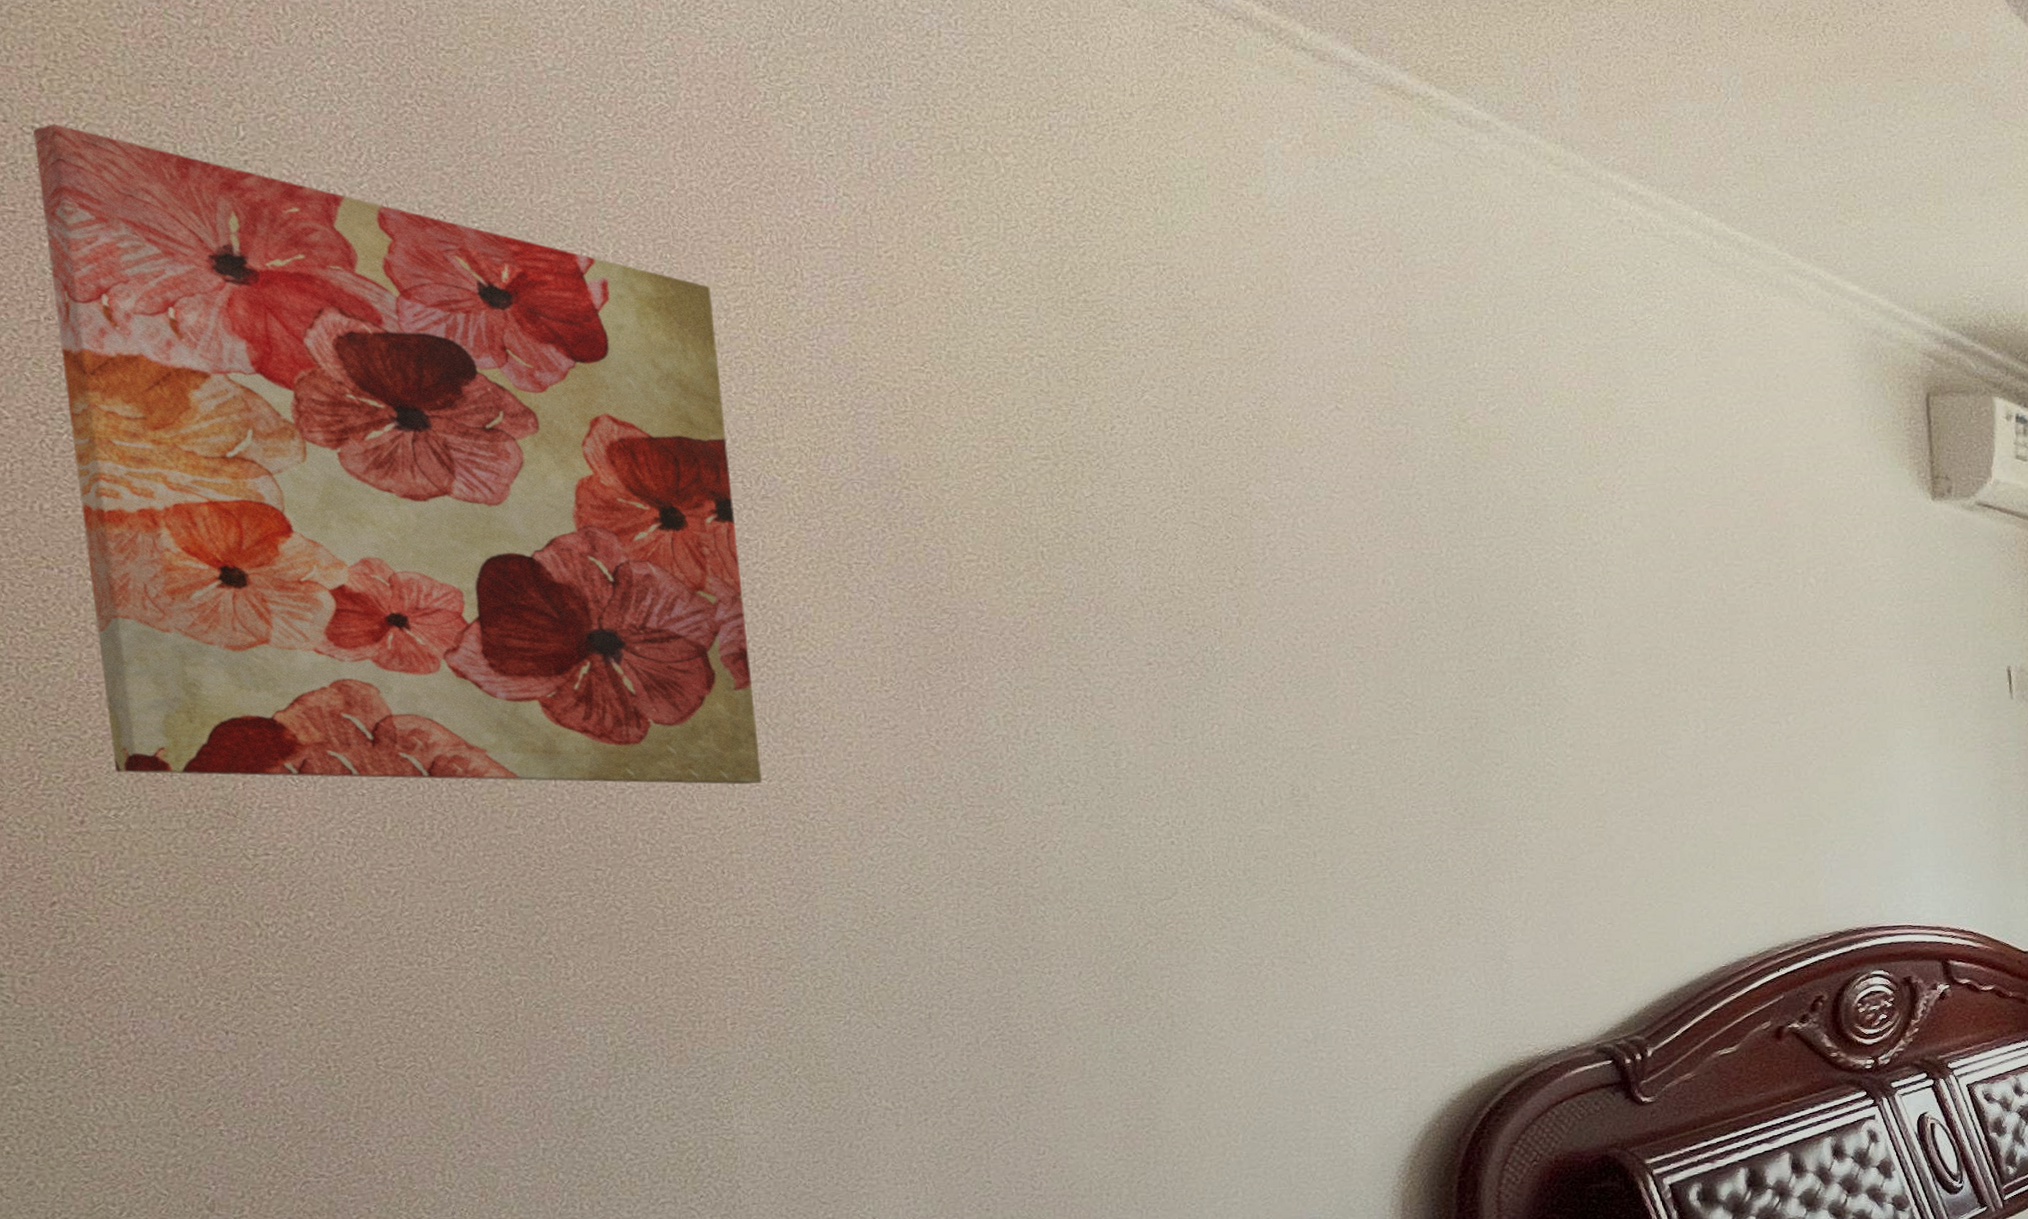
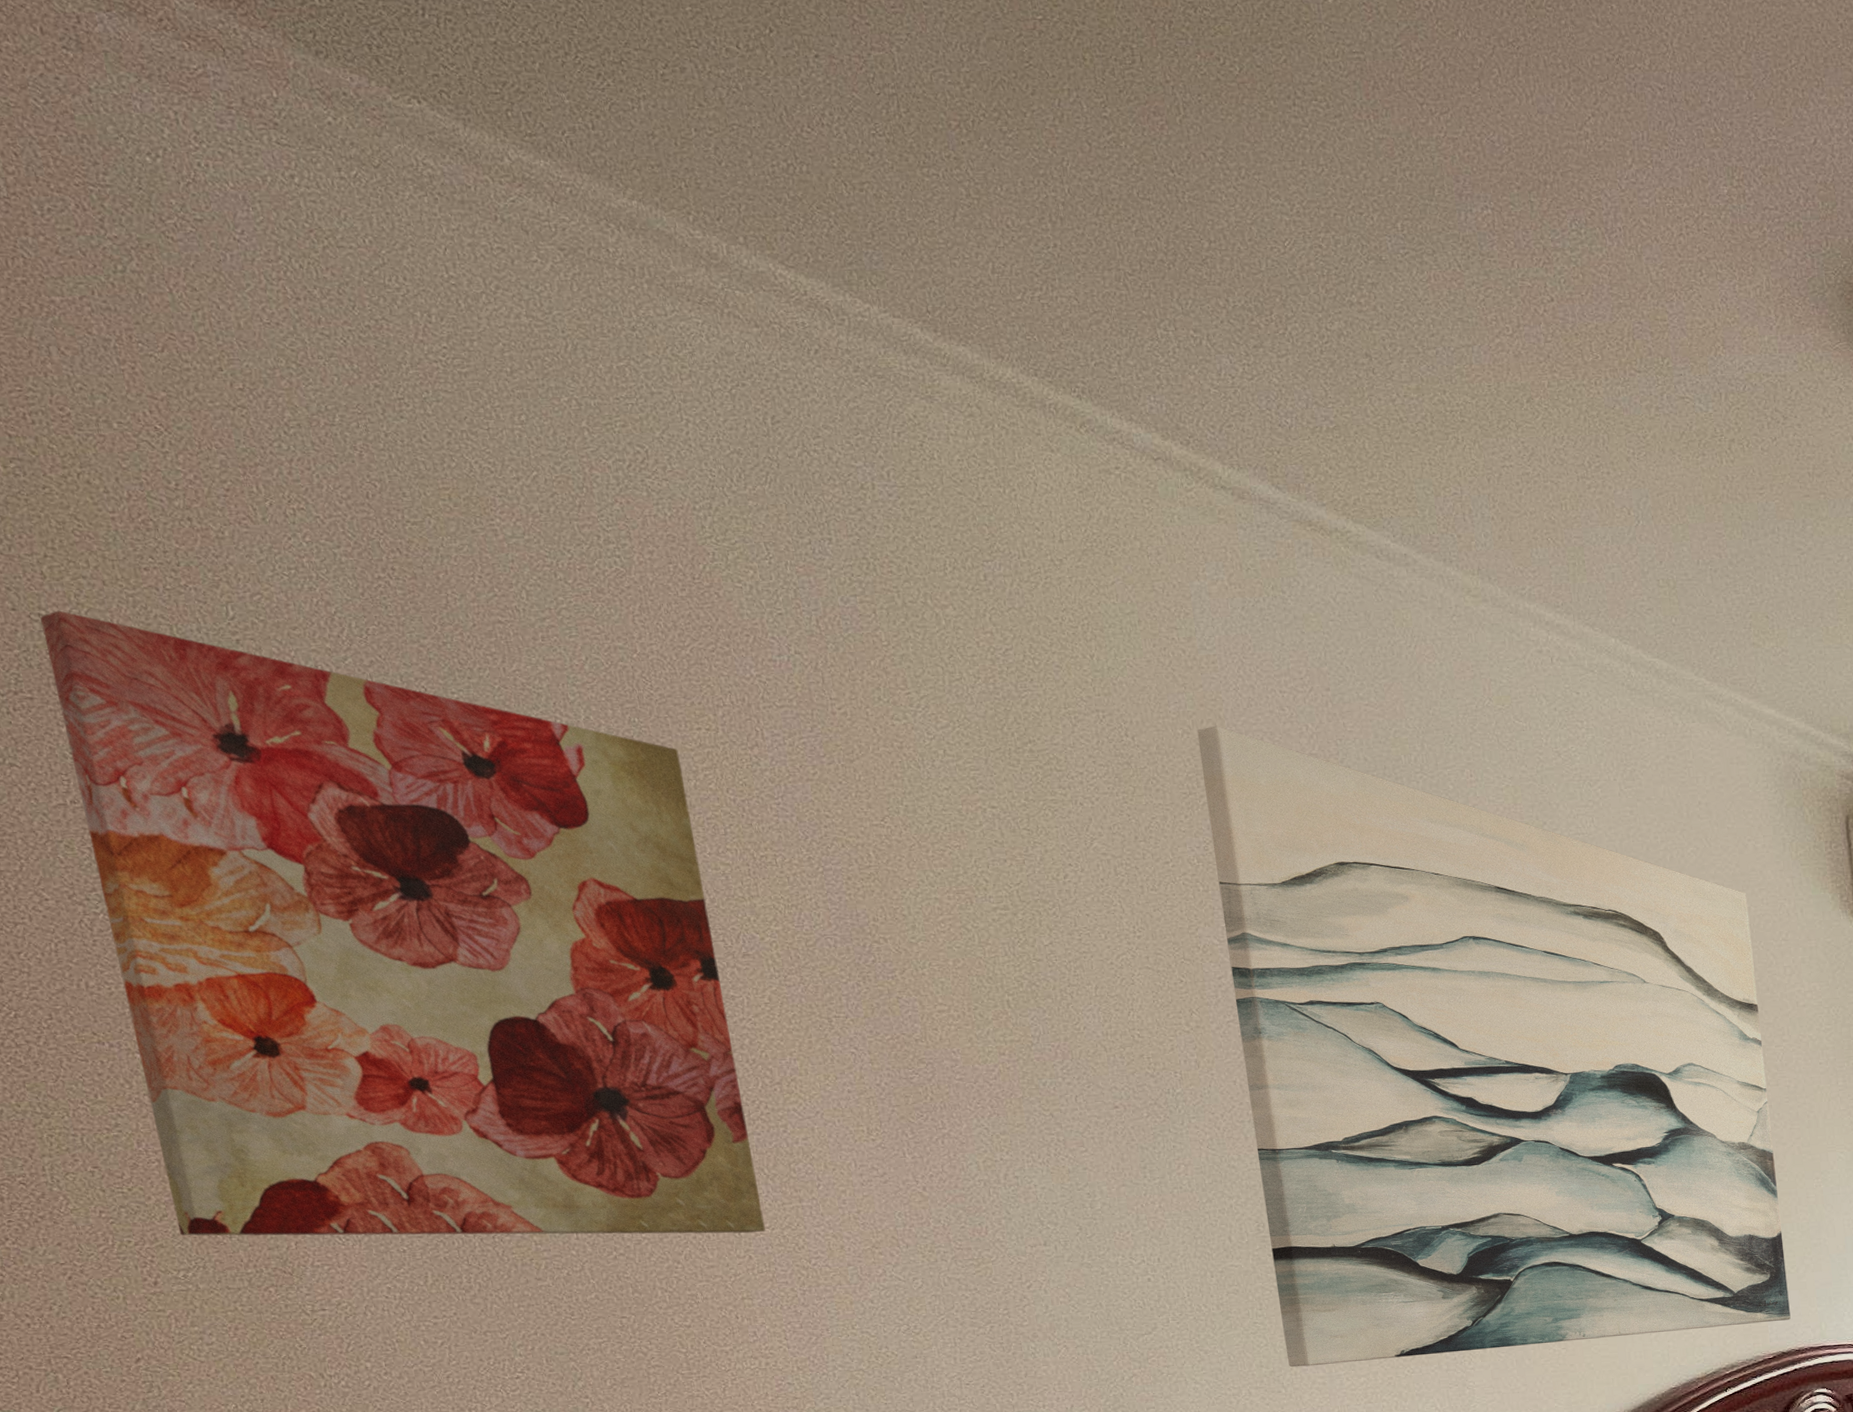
wall art: none [1260,282,1849,937] -> present [1197,725,1791,1368]

